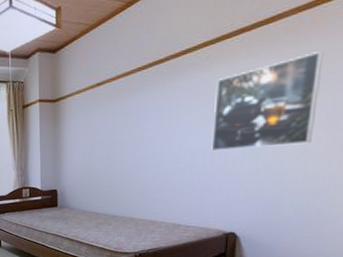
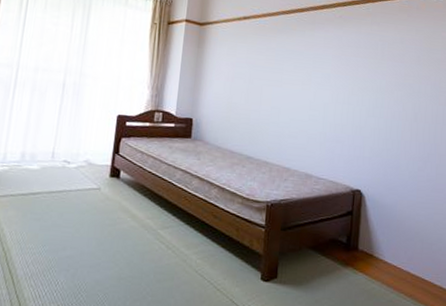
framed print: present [211,51,324,152] -> none [342,33,427,112]

